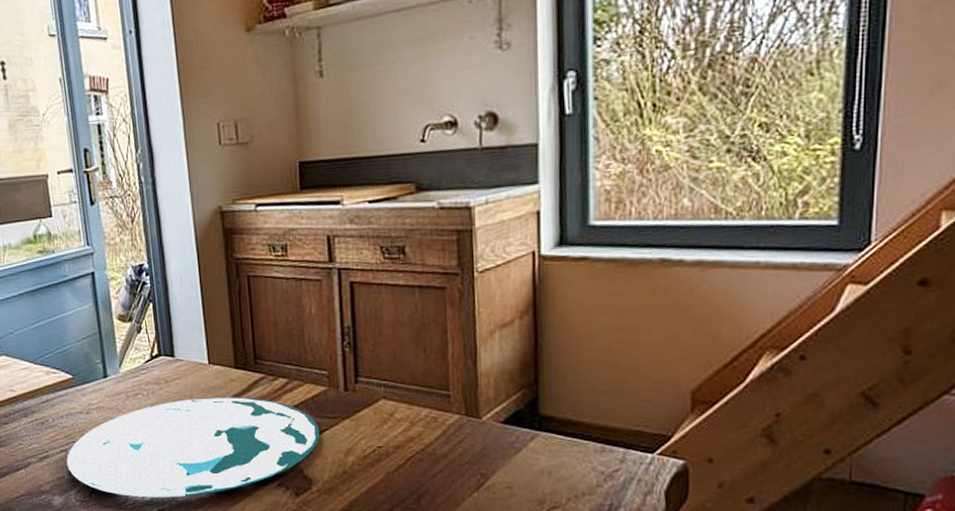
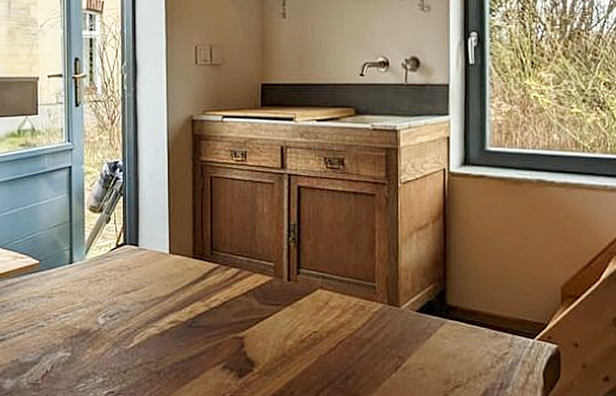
plate: present [66,397,320,498] -> none [23,285,263,381]

